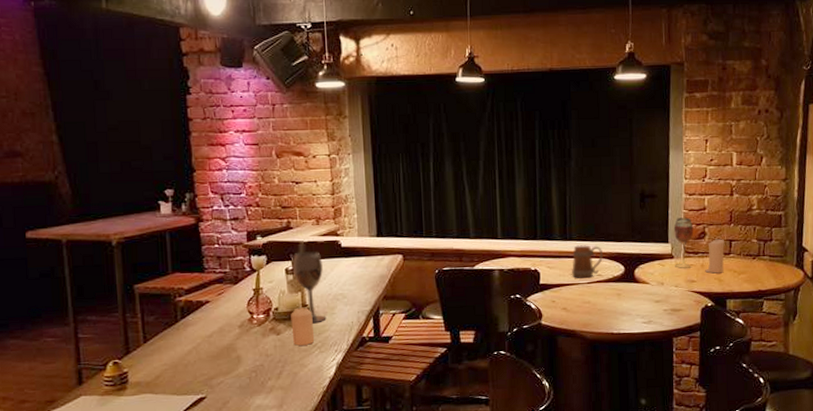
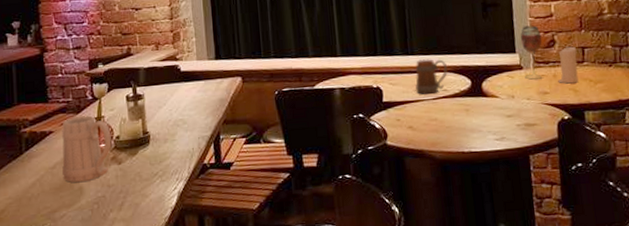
beer mug: none [219,286,270,352] -> present [62,115,112,183]
candle: present [291,307,315,346] -> none [132,134,156,175]
wine glass: present [292,251,327,324] -> none [133,77,167,152]

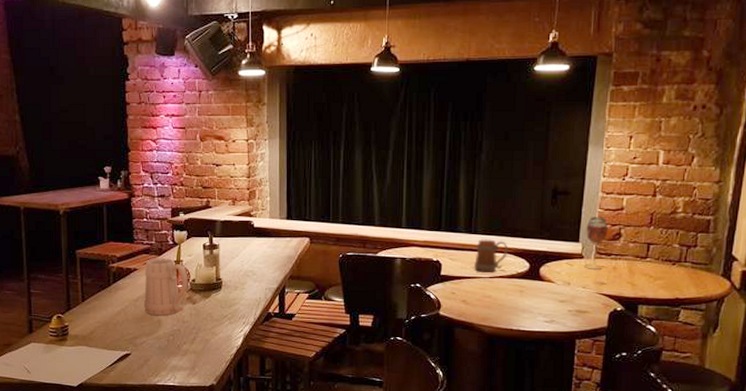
candle: present [558,46,579,84] -> none [617,241,641,277]

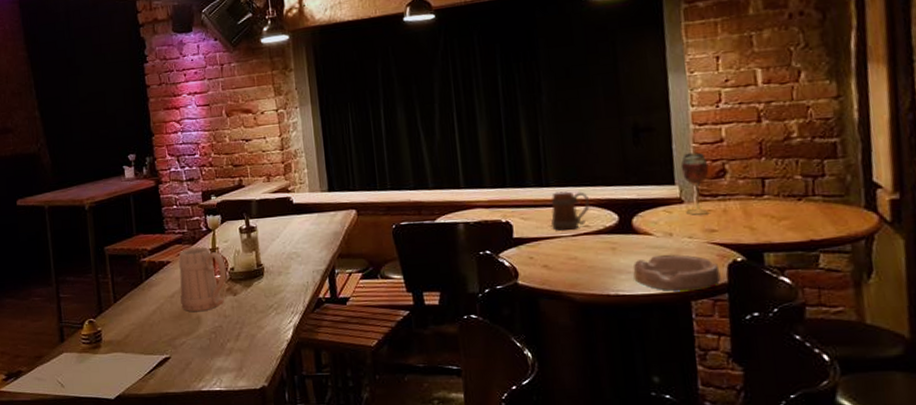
ashtray: none [534,300,603,331] -> present [632,255,721,291]

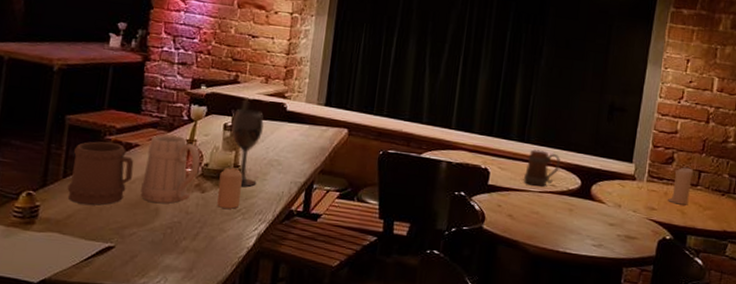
beer mug: none [118,264,171,323] -> present [67,141,134,205]
wine glass: none [246,209,281,284] -> present [231,108,264,187]
candle: none [246,267,271,307] -> present [217,167,243,209]
ashtray: present [632,255,721,291] -> none [581,223,651,259]
wineglass: present [680,152,710,215] -> none [636,137,662,194]
candle: none [729,177,757,221] -> present [668,167,693,205]

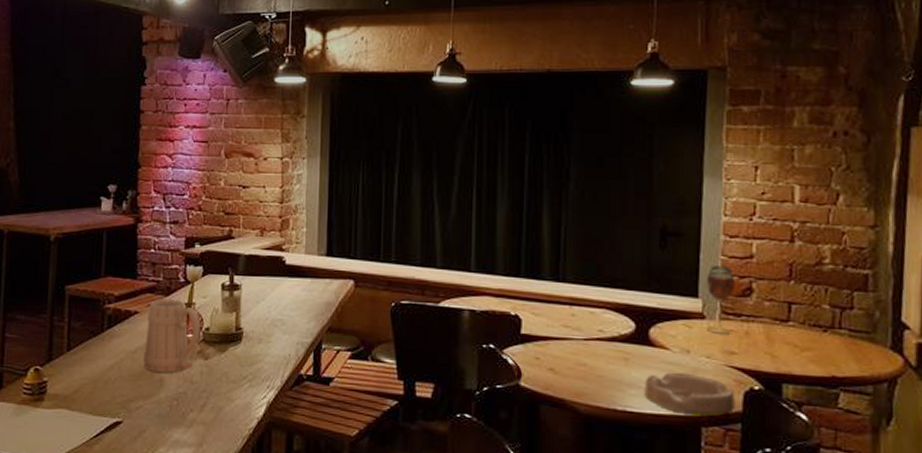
beer mug: present [67,141,134,205] -> none [72,311,135,378]
candle: present [217,167,243,209] -> none [221,330,246,376]
wine glass: present [231,108,264,187] -> none [229,266,263,351]
beer mug: present [523,149,560,188] -> none [562,289,606,334]
ashtray: none [581,223,651,259] -> present [644,373,735,416]
wineglass: none [636,137,662,194] -> present [706,265,735,334]
candle: present [668,167,693,205] -> none [751,299,780,346]

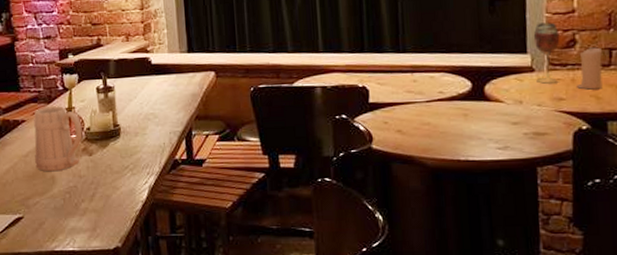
ashtray: present [644,373,735,416] -> none [483,122,566,157]
candle: none [751,299,780,346] -> present [577,47,603,90]

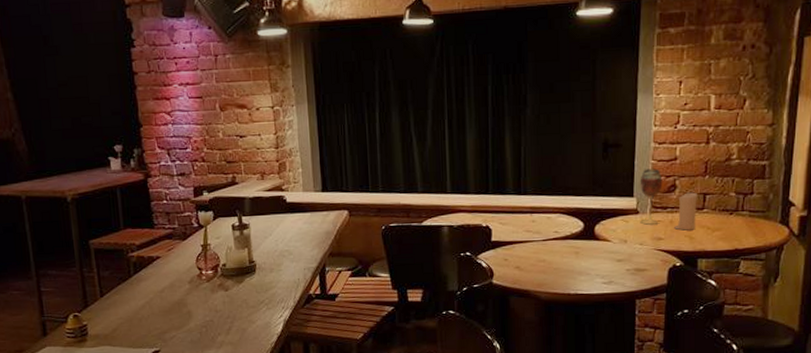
beer mug: present [34,106,83,172] -> none [169,242,219,307]

